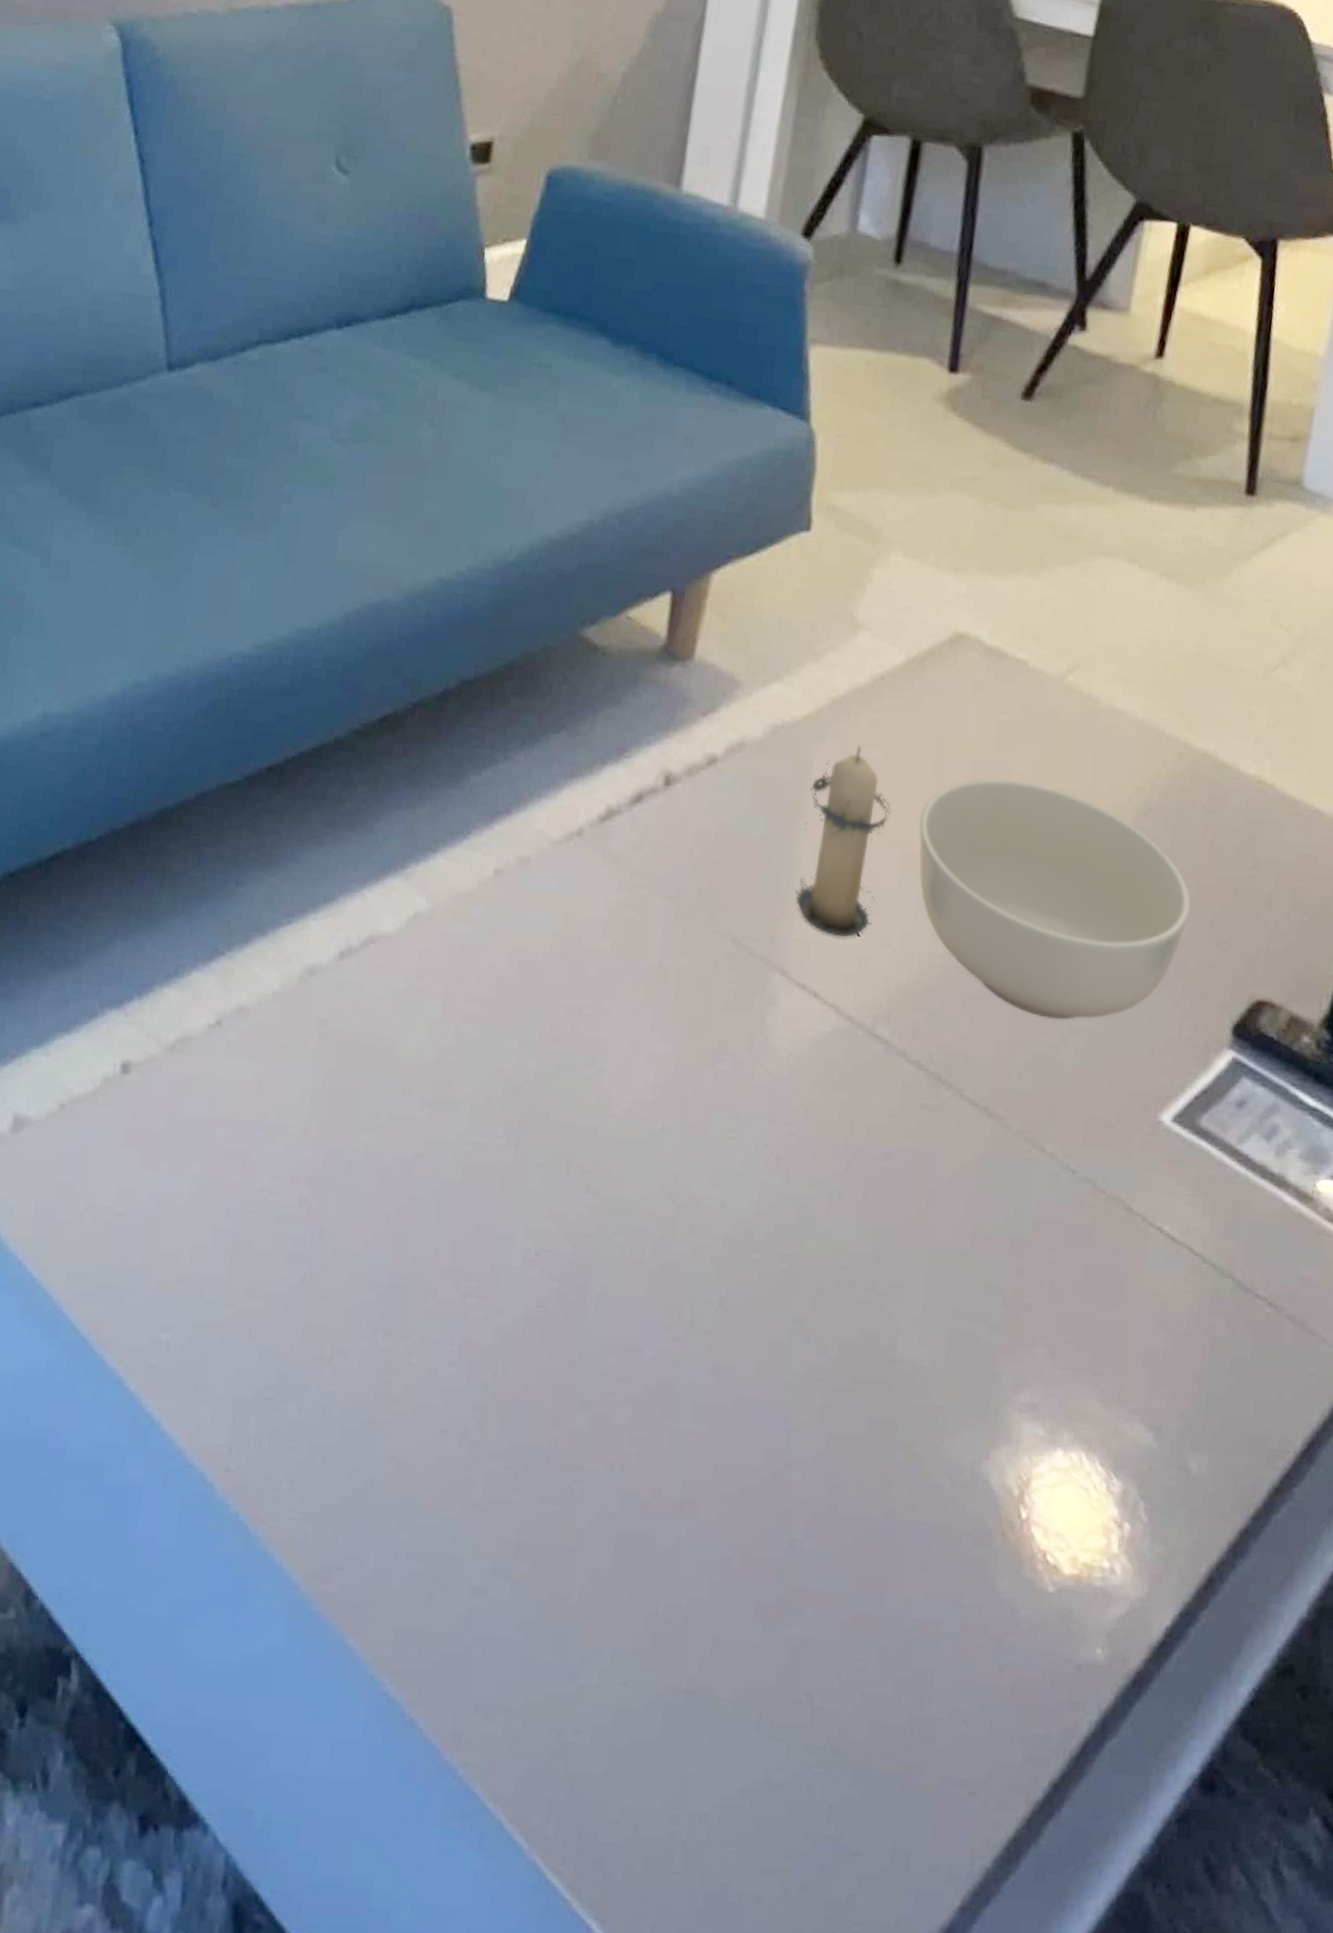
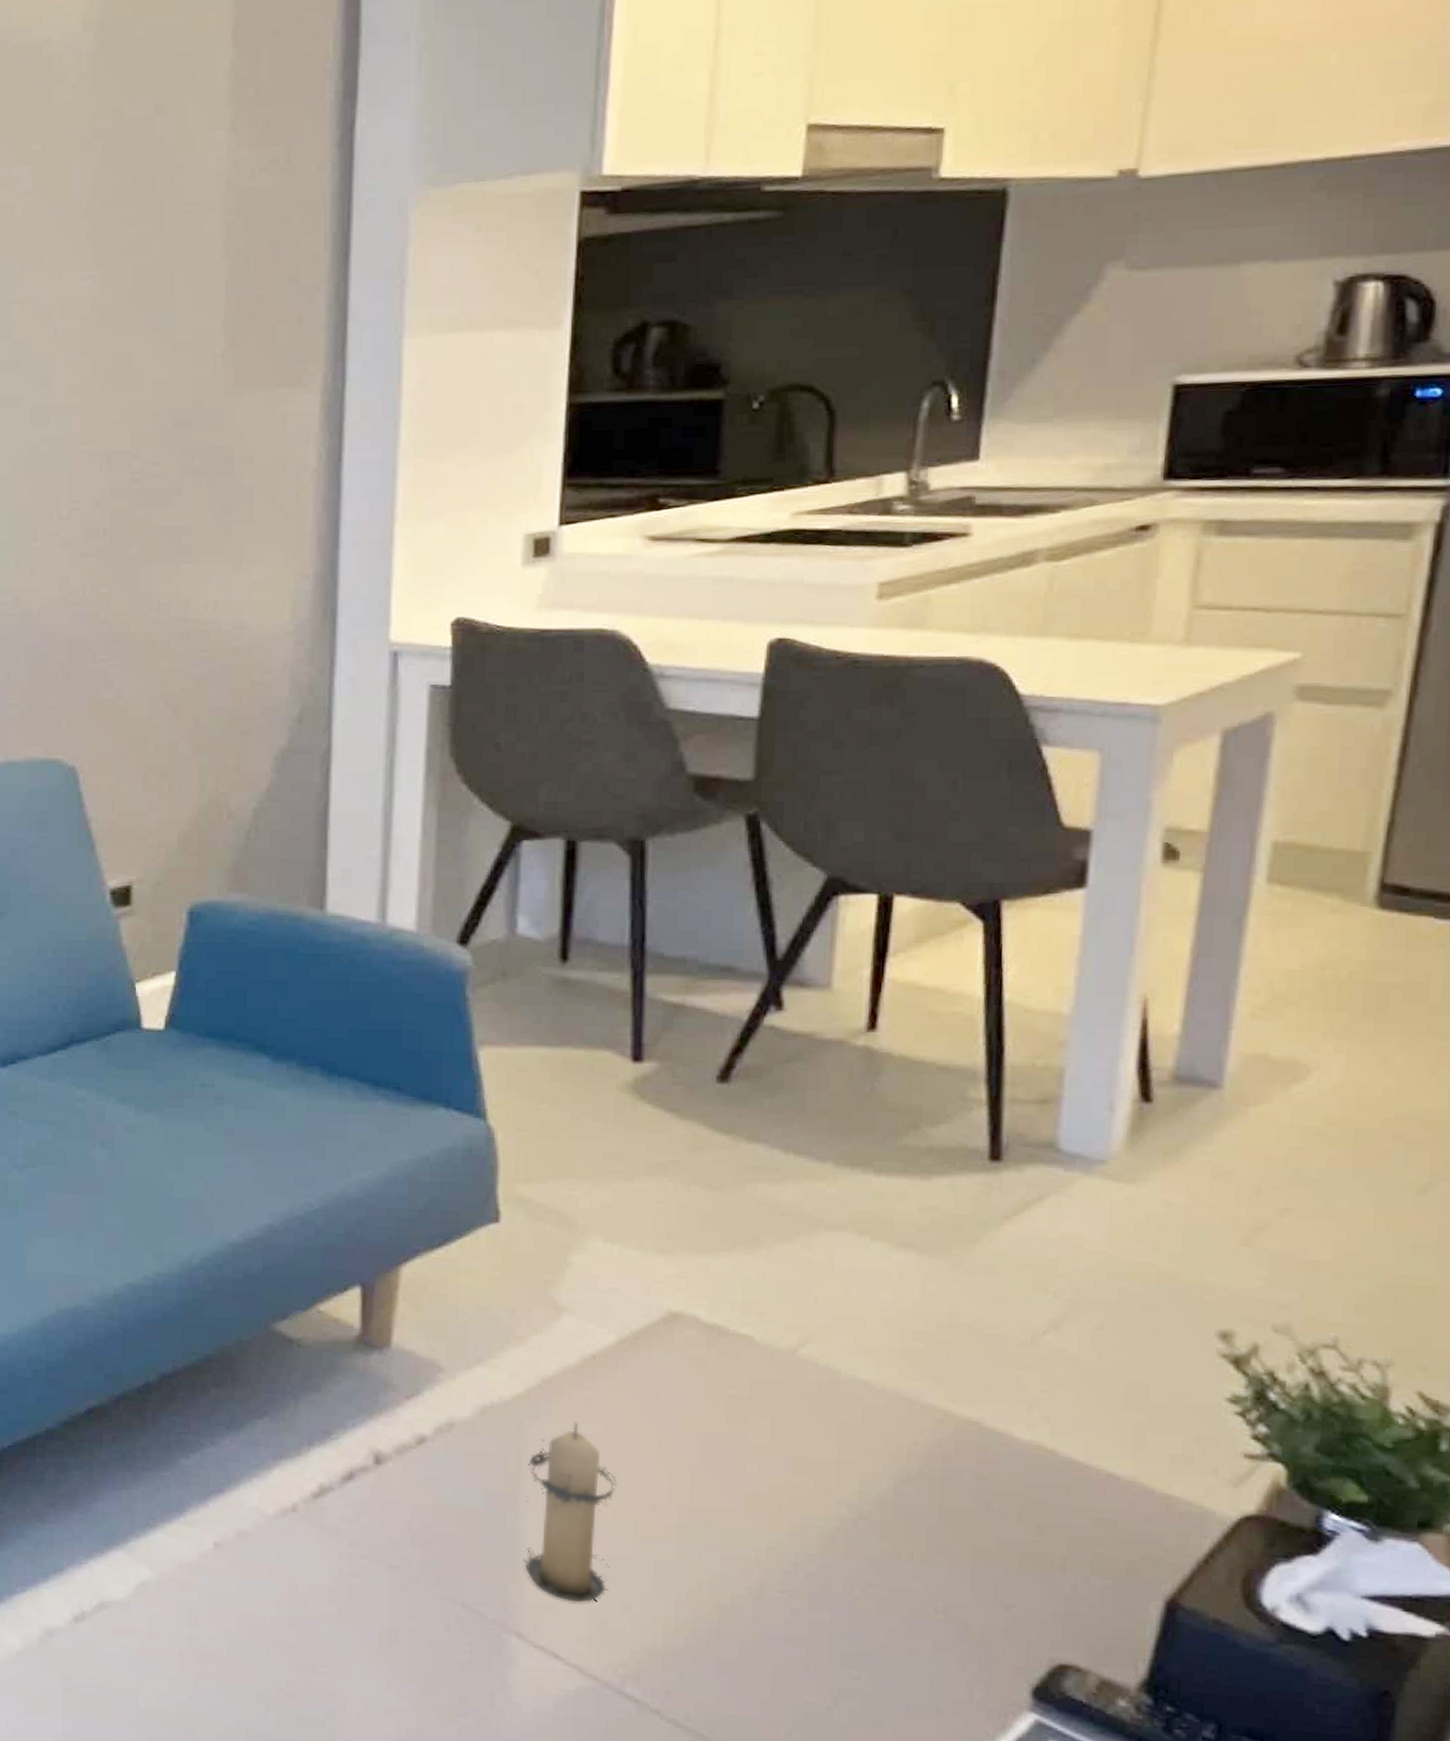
bowl: present [918,778,1192,1020] -> none [649,1450,970,1681]

